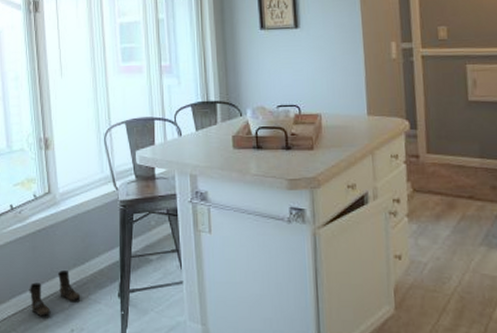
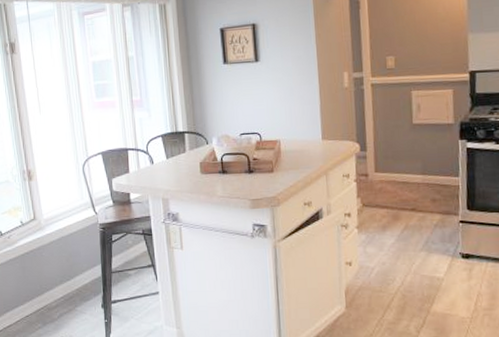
boots: present [29,271,81,317] -> none [21,287,68,328]

